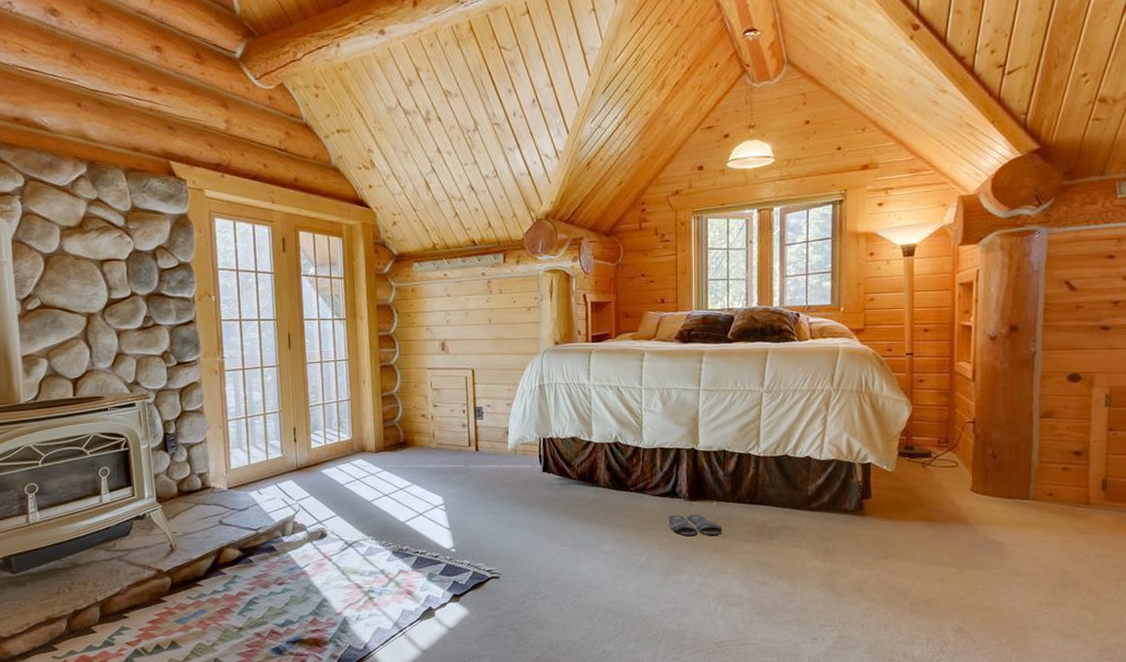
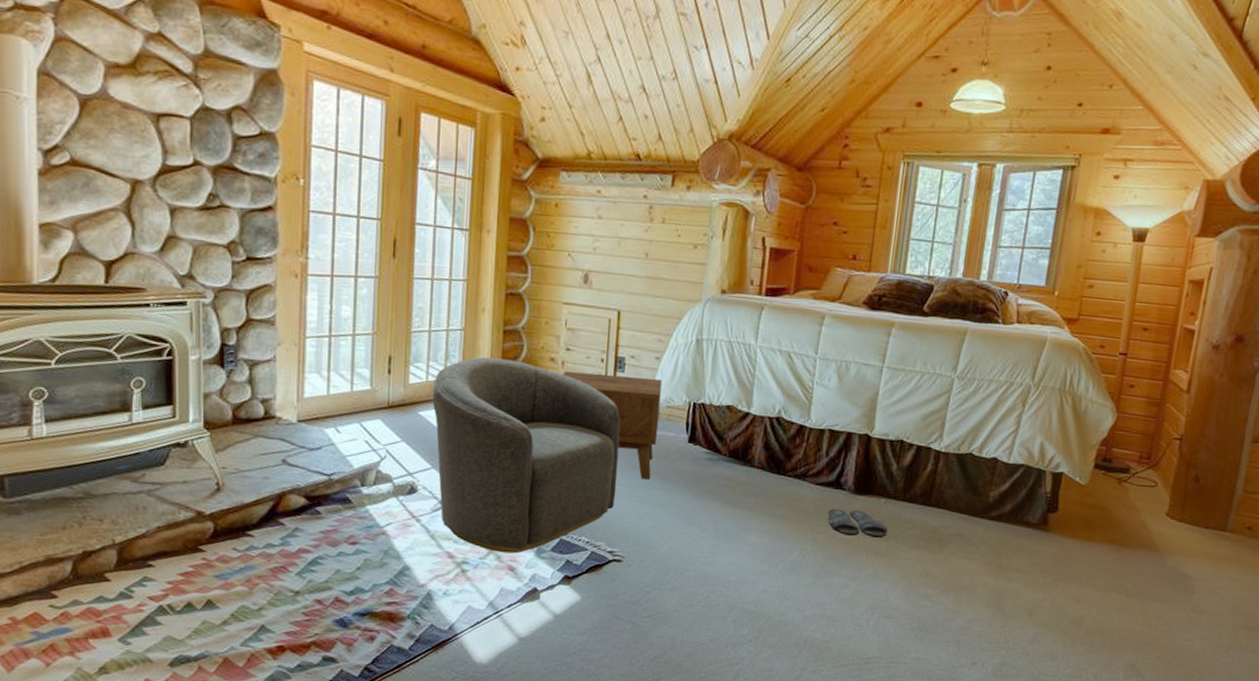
armchair: none [330,419,488,580] -> present [432,357,620,554]
side table: none [433,422,517,507] -> present [563,371,663,480]

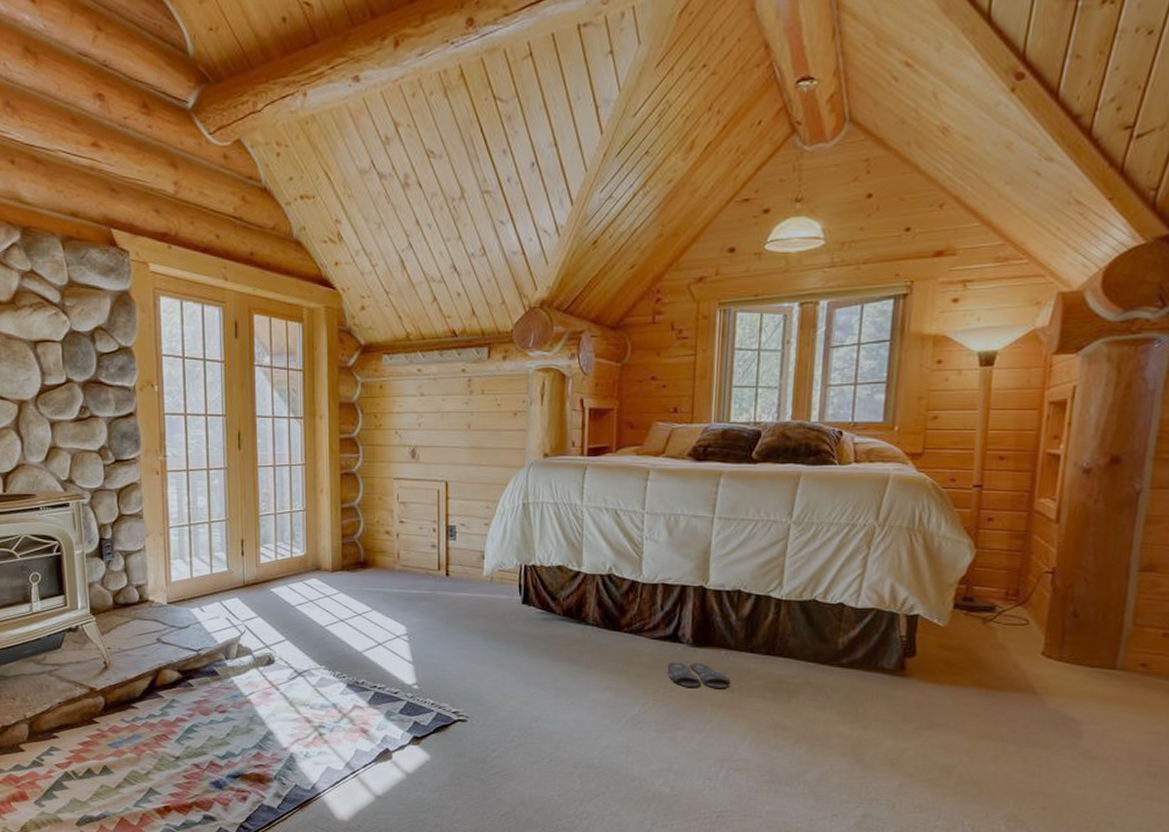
armchair: present [432,357,620,554] -> none [282,534,457,717]
side table: present [563,371,663,480] -> none [398,543,493,642]

